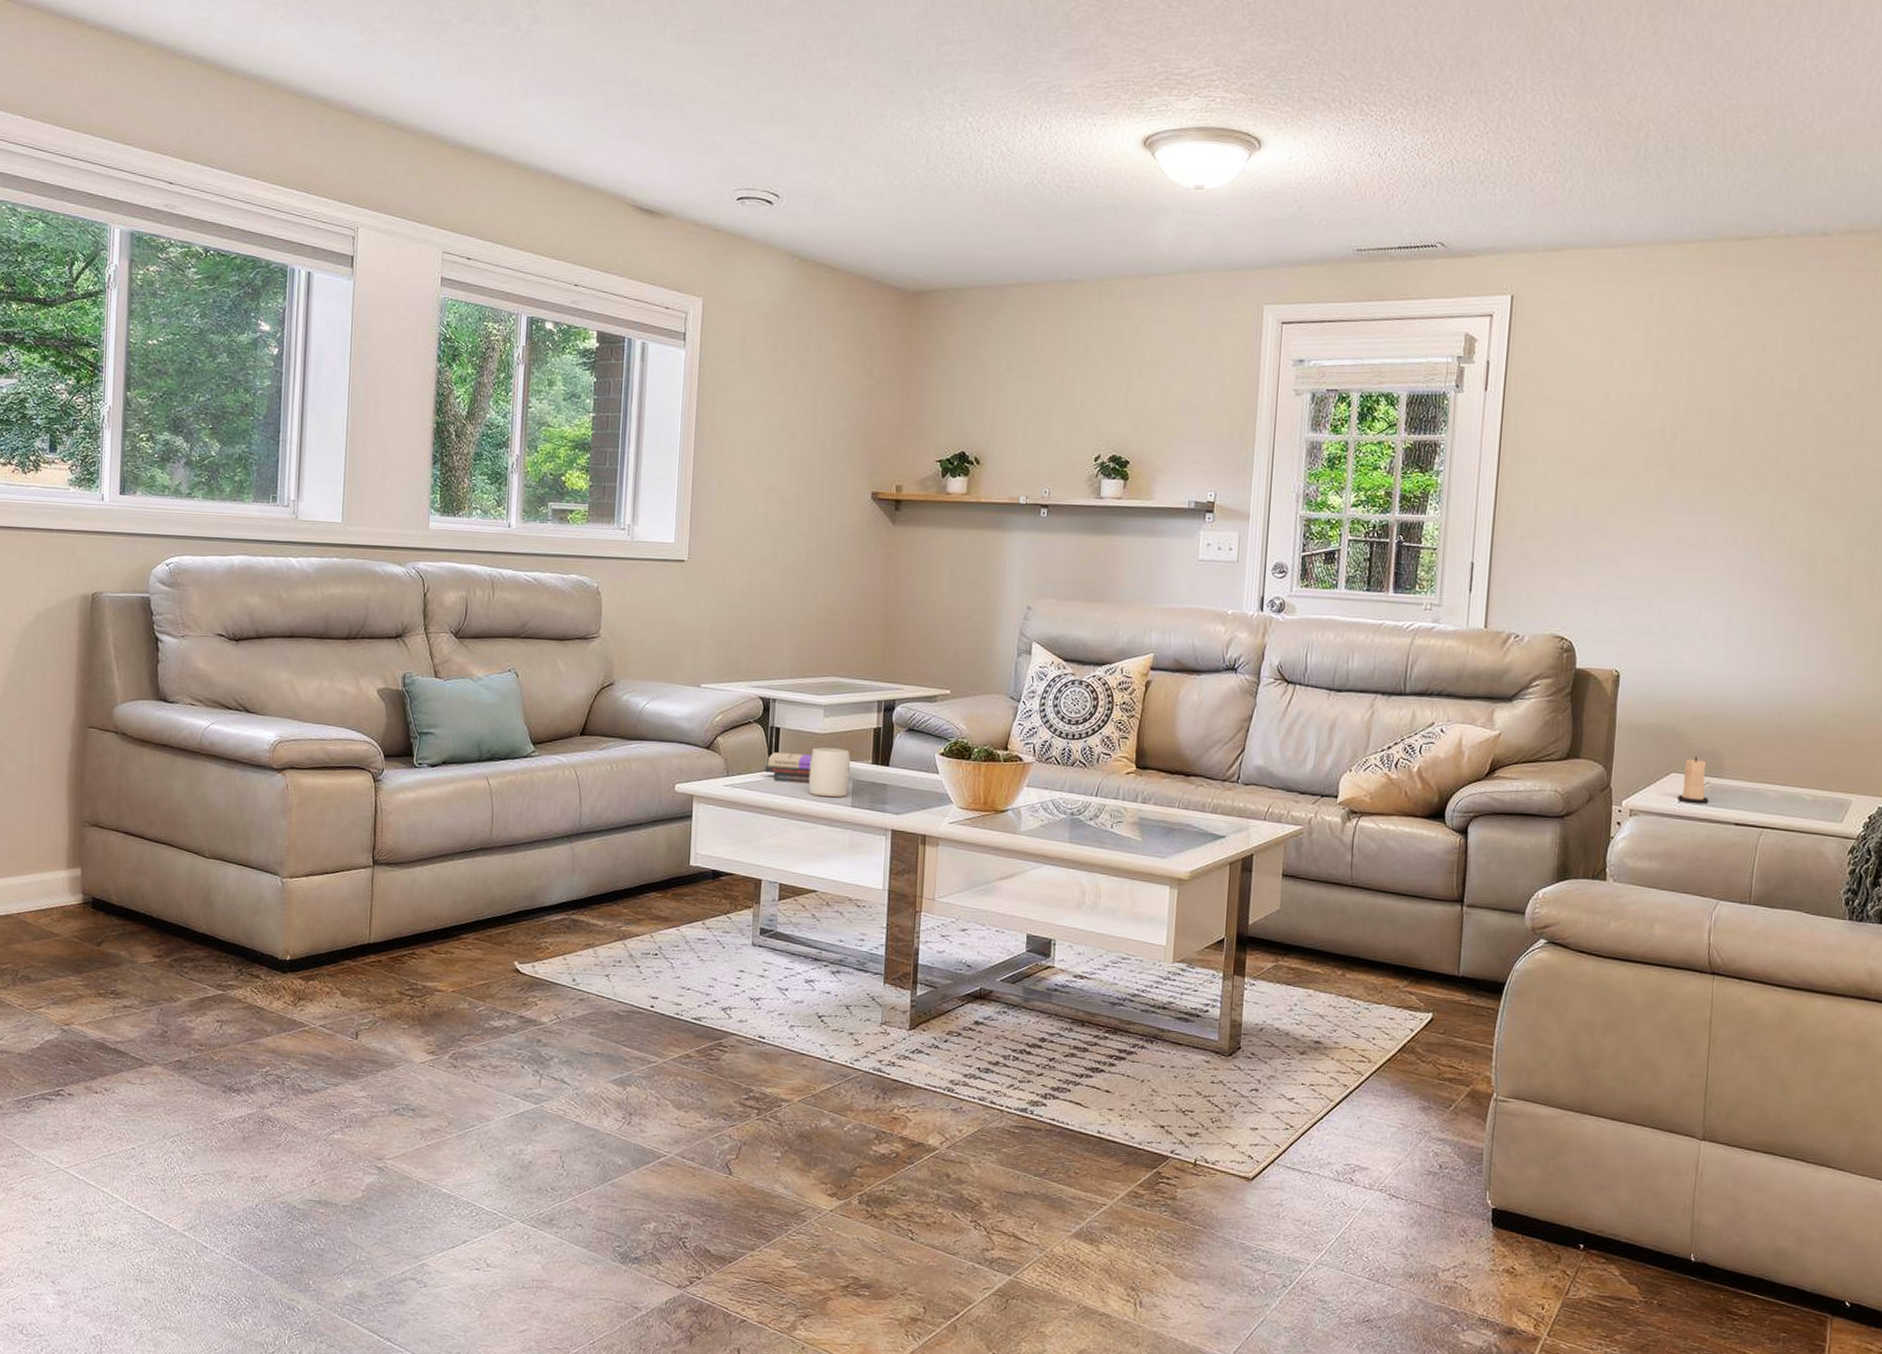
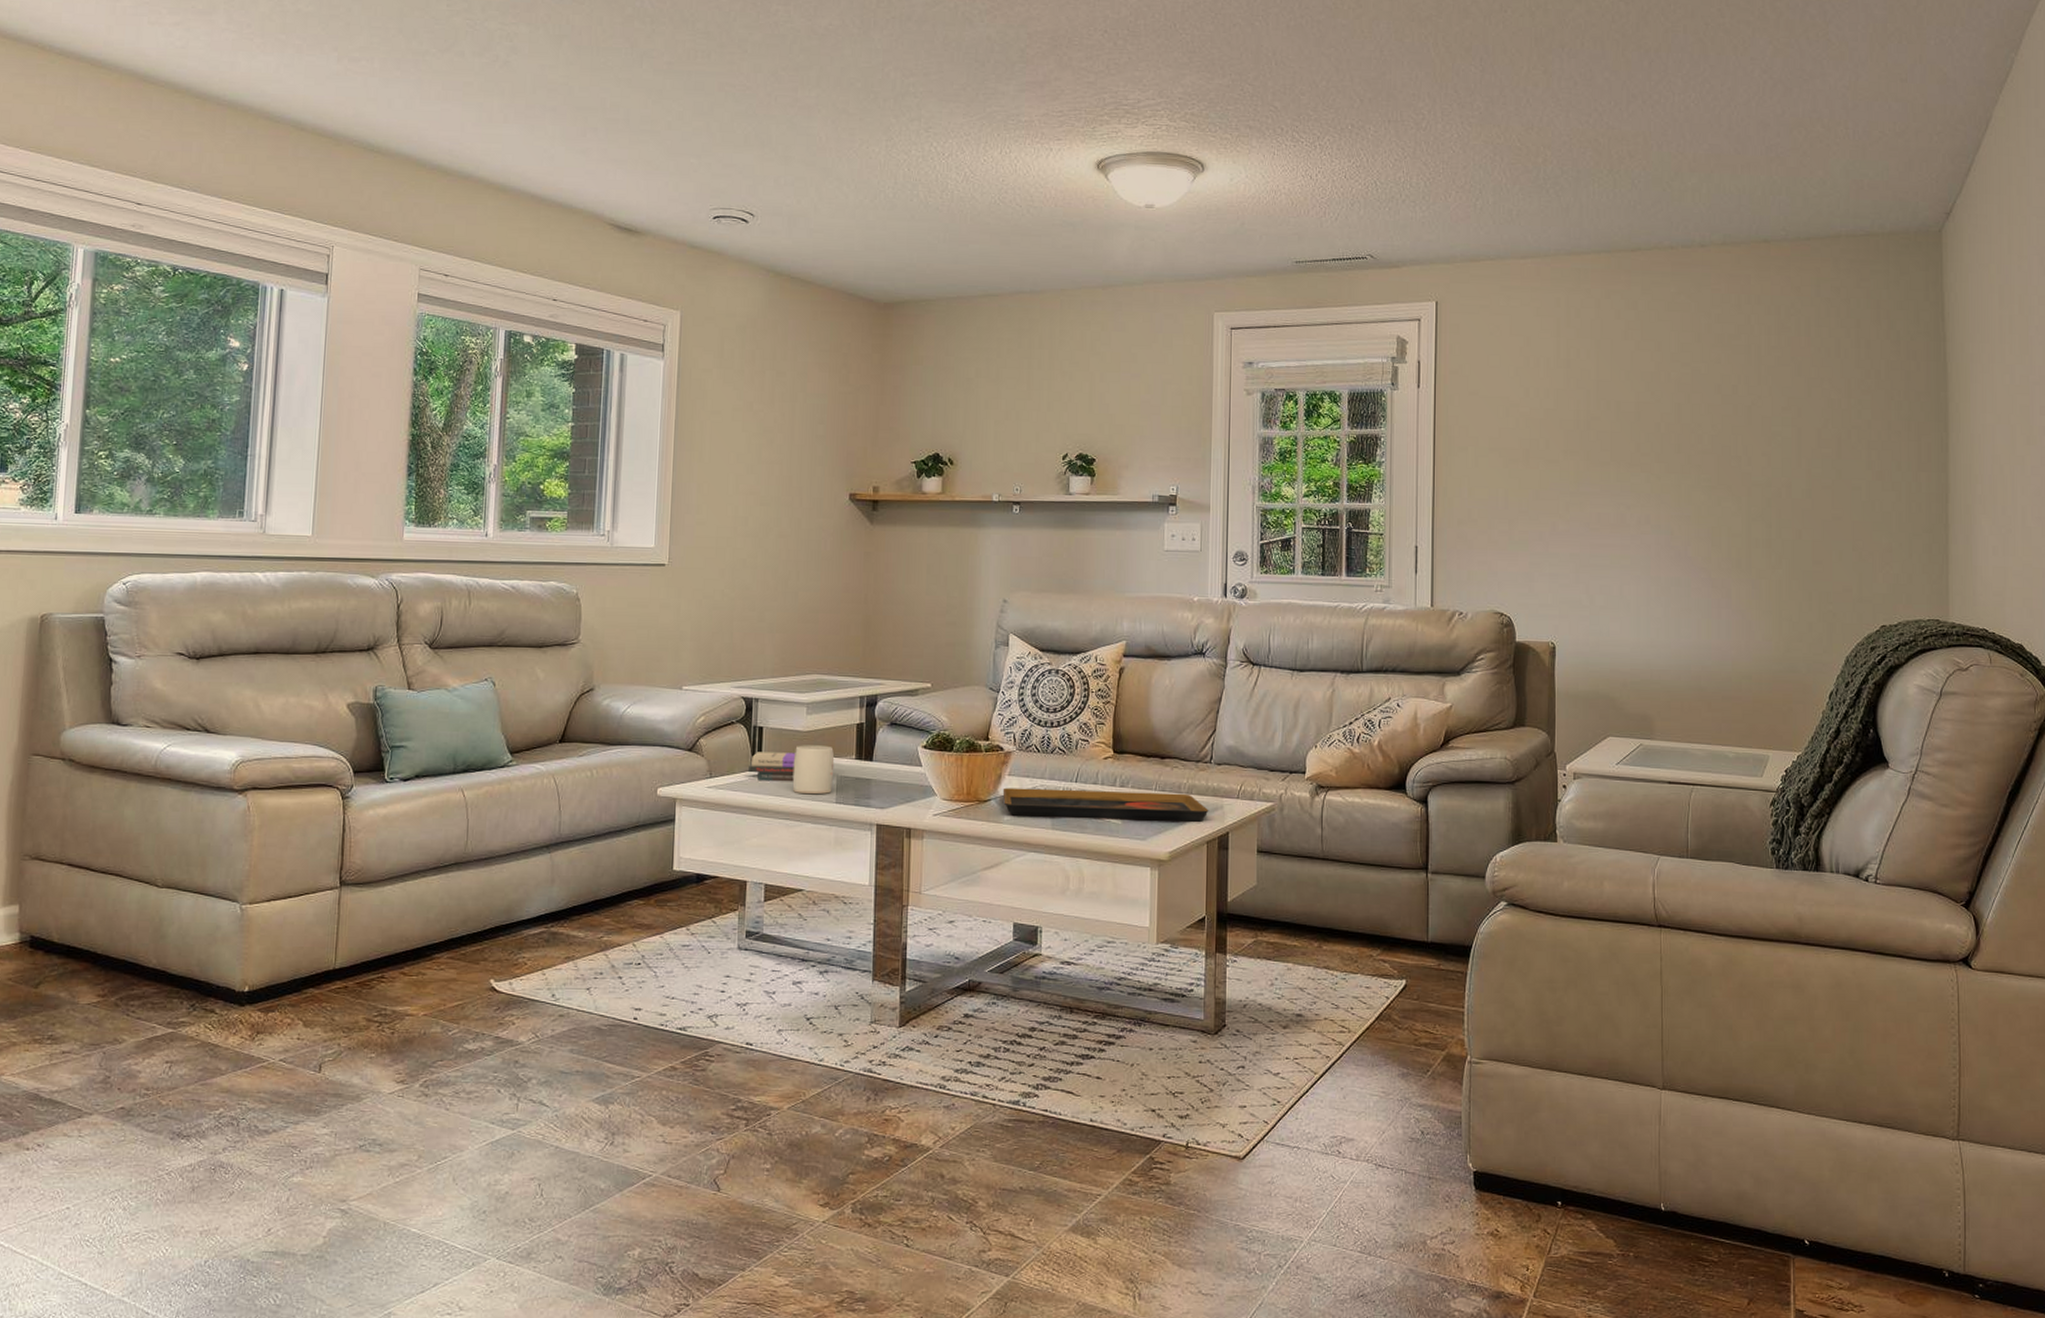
decorative tray: none [1020,799,1234,842] -> present [1002,787,1209,822]
candle: present [1678,757,1709,805] -> none [1616,721,1644,765]

